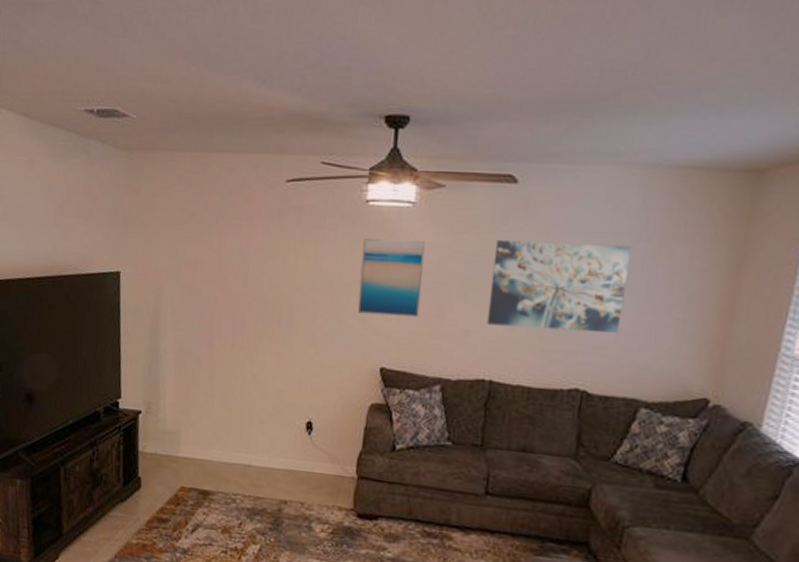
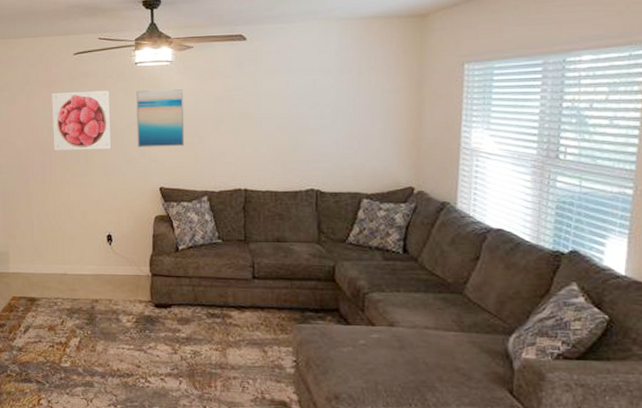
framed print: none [249,230,329,312] -> present [52,90,112,150]
wall art: present [486,240,632,334] -> none [236,78,338,147]

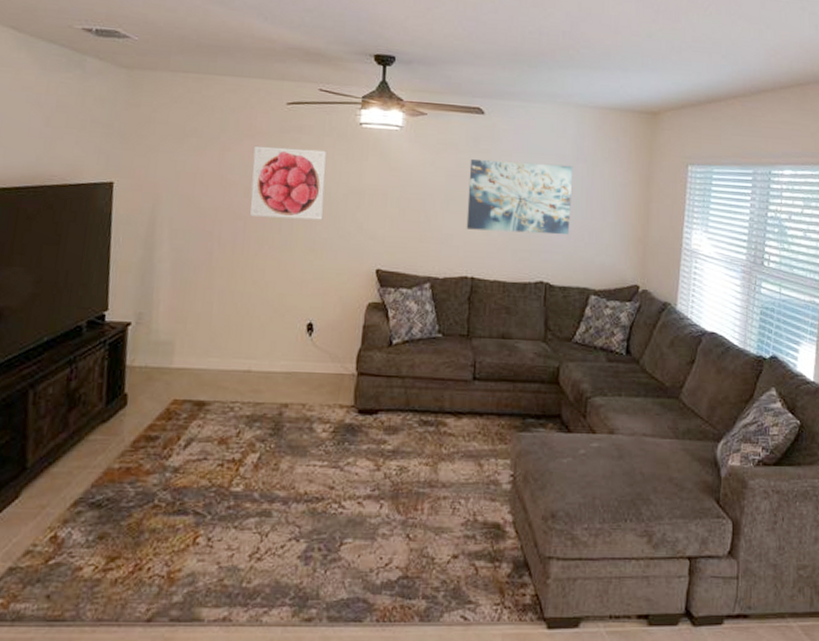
wall art: present [136,88,185,147] -> none [354,156,412,224]
wall art: none [236,78,338,147] -> present [466,159,573,236]

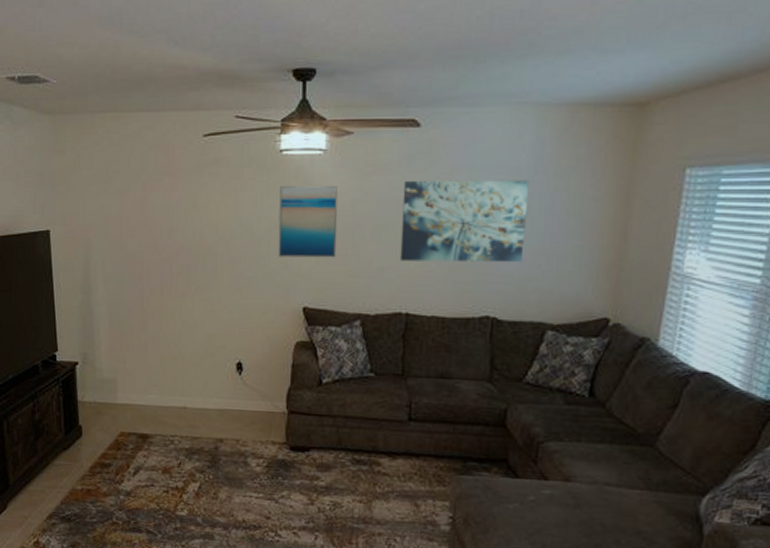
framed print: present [250,145,327,220] -> none [174,183,247,258]
wall art: none [354,156,412,224] -> present [278,185,338,258]

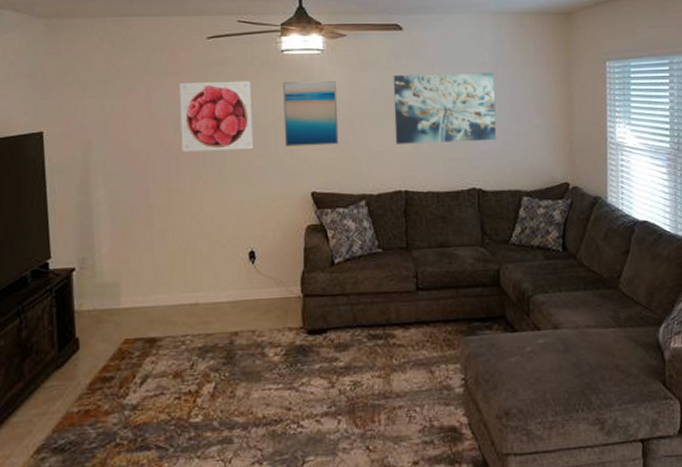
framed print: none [174,183,247,258] -> present [179,80,254,152]

